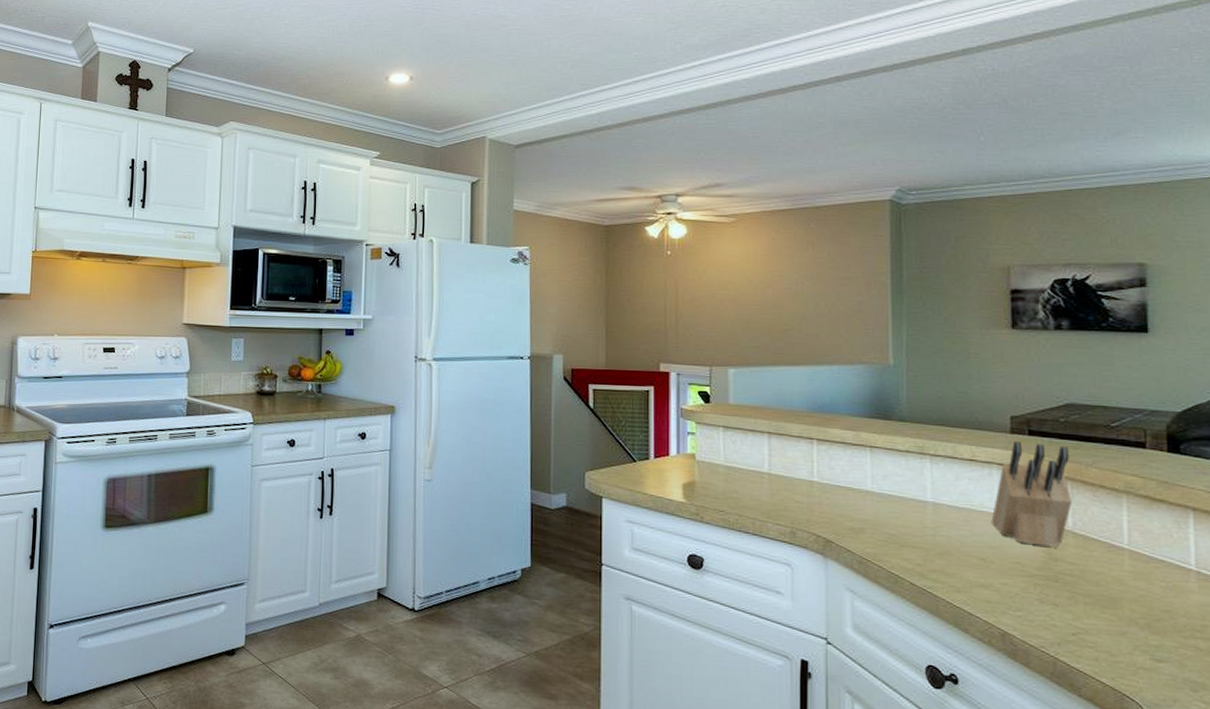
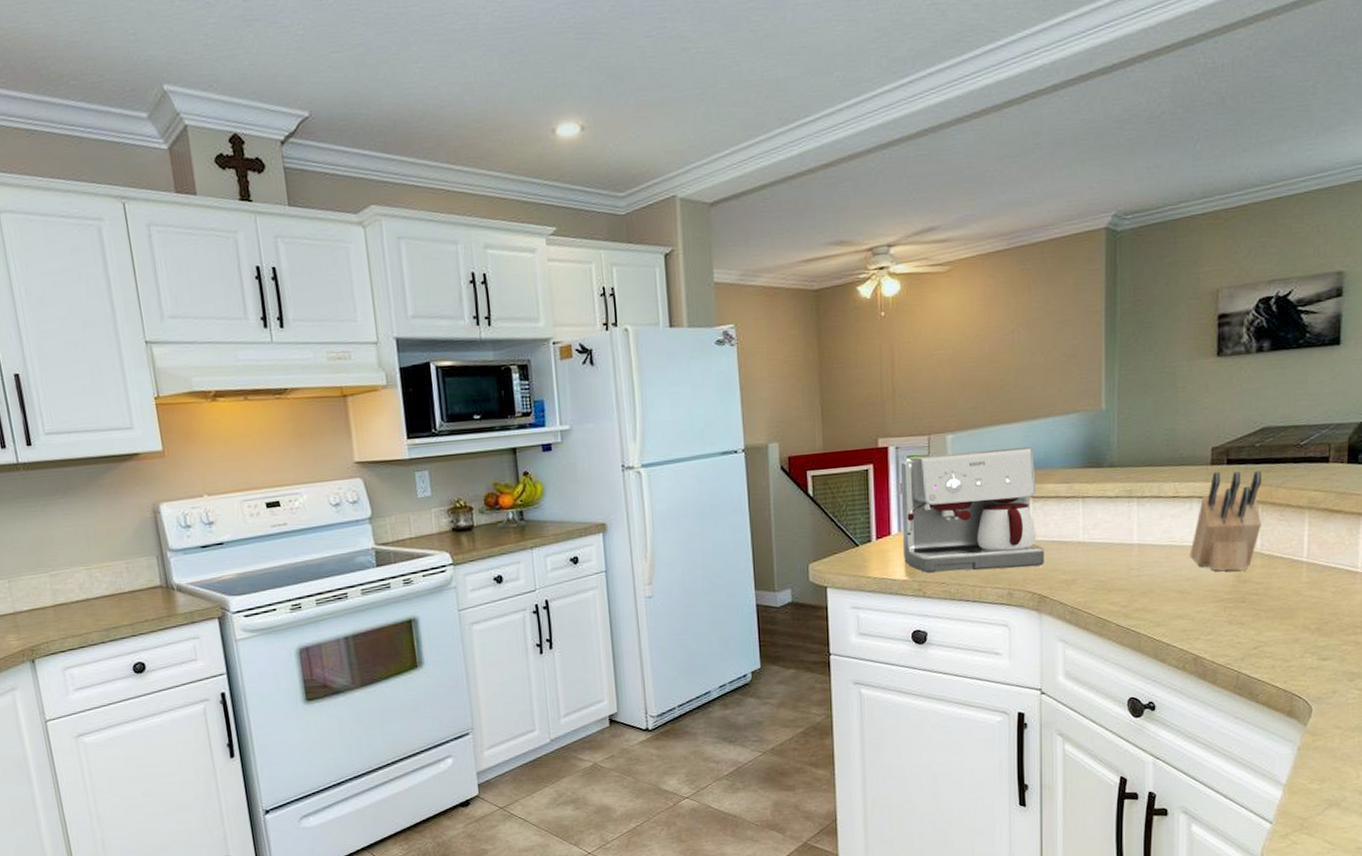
coffee maker: none [681,384,830,509] -> present [900,447,1044,574]

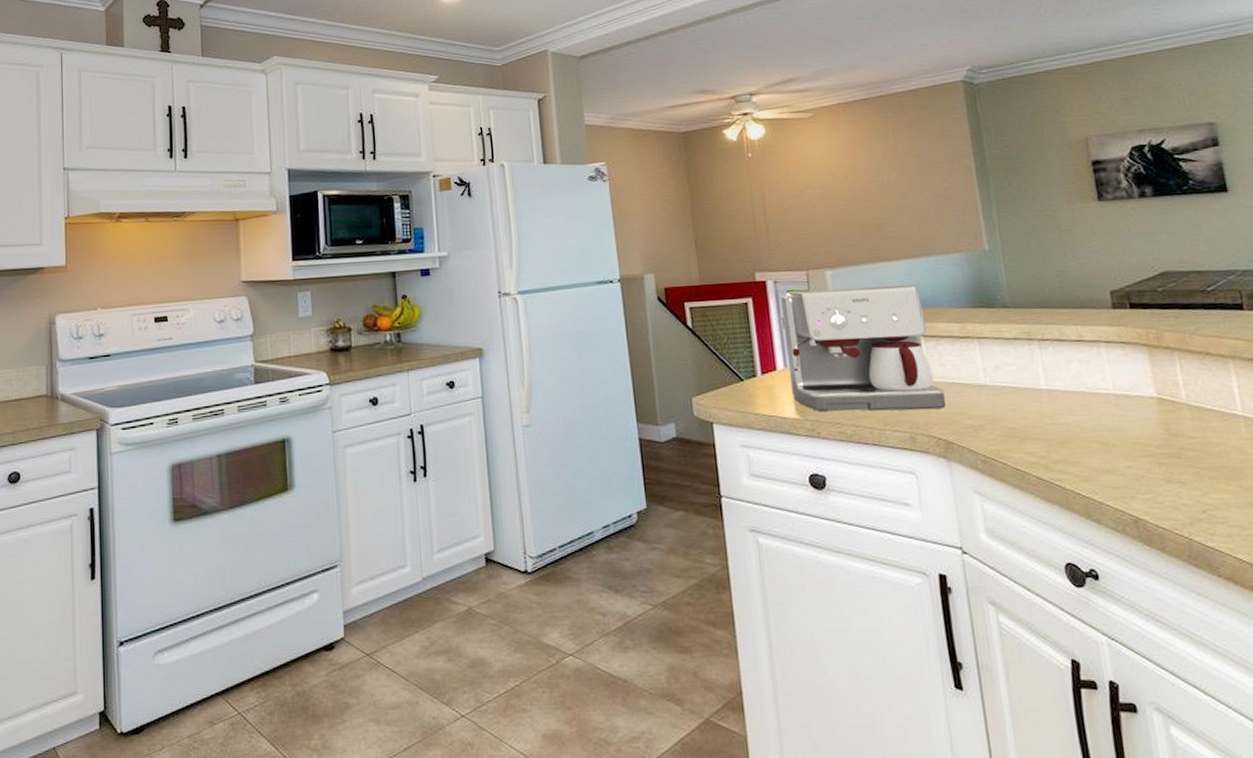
knife block: present [1189,471,1262,571] -> none [1106,316,1183,422]

